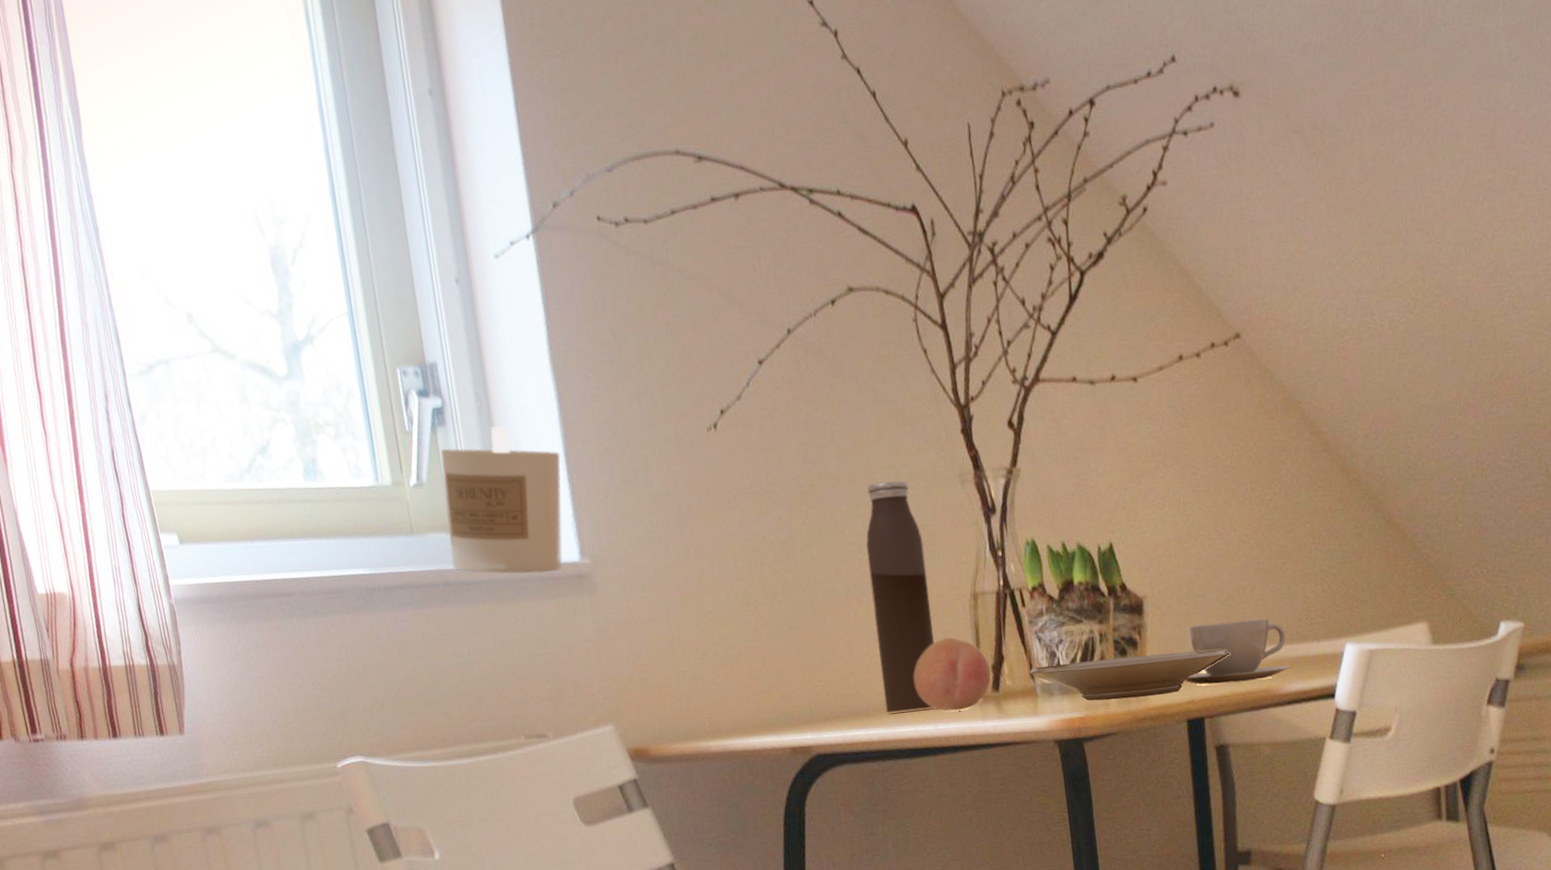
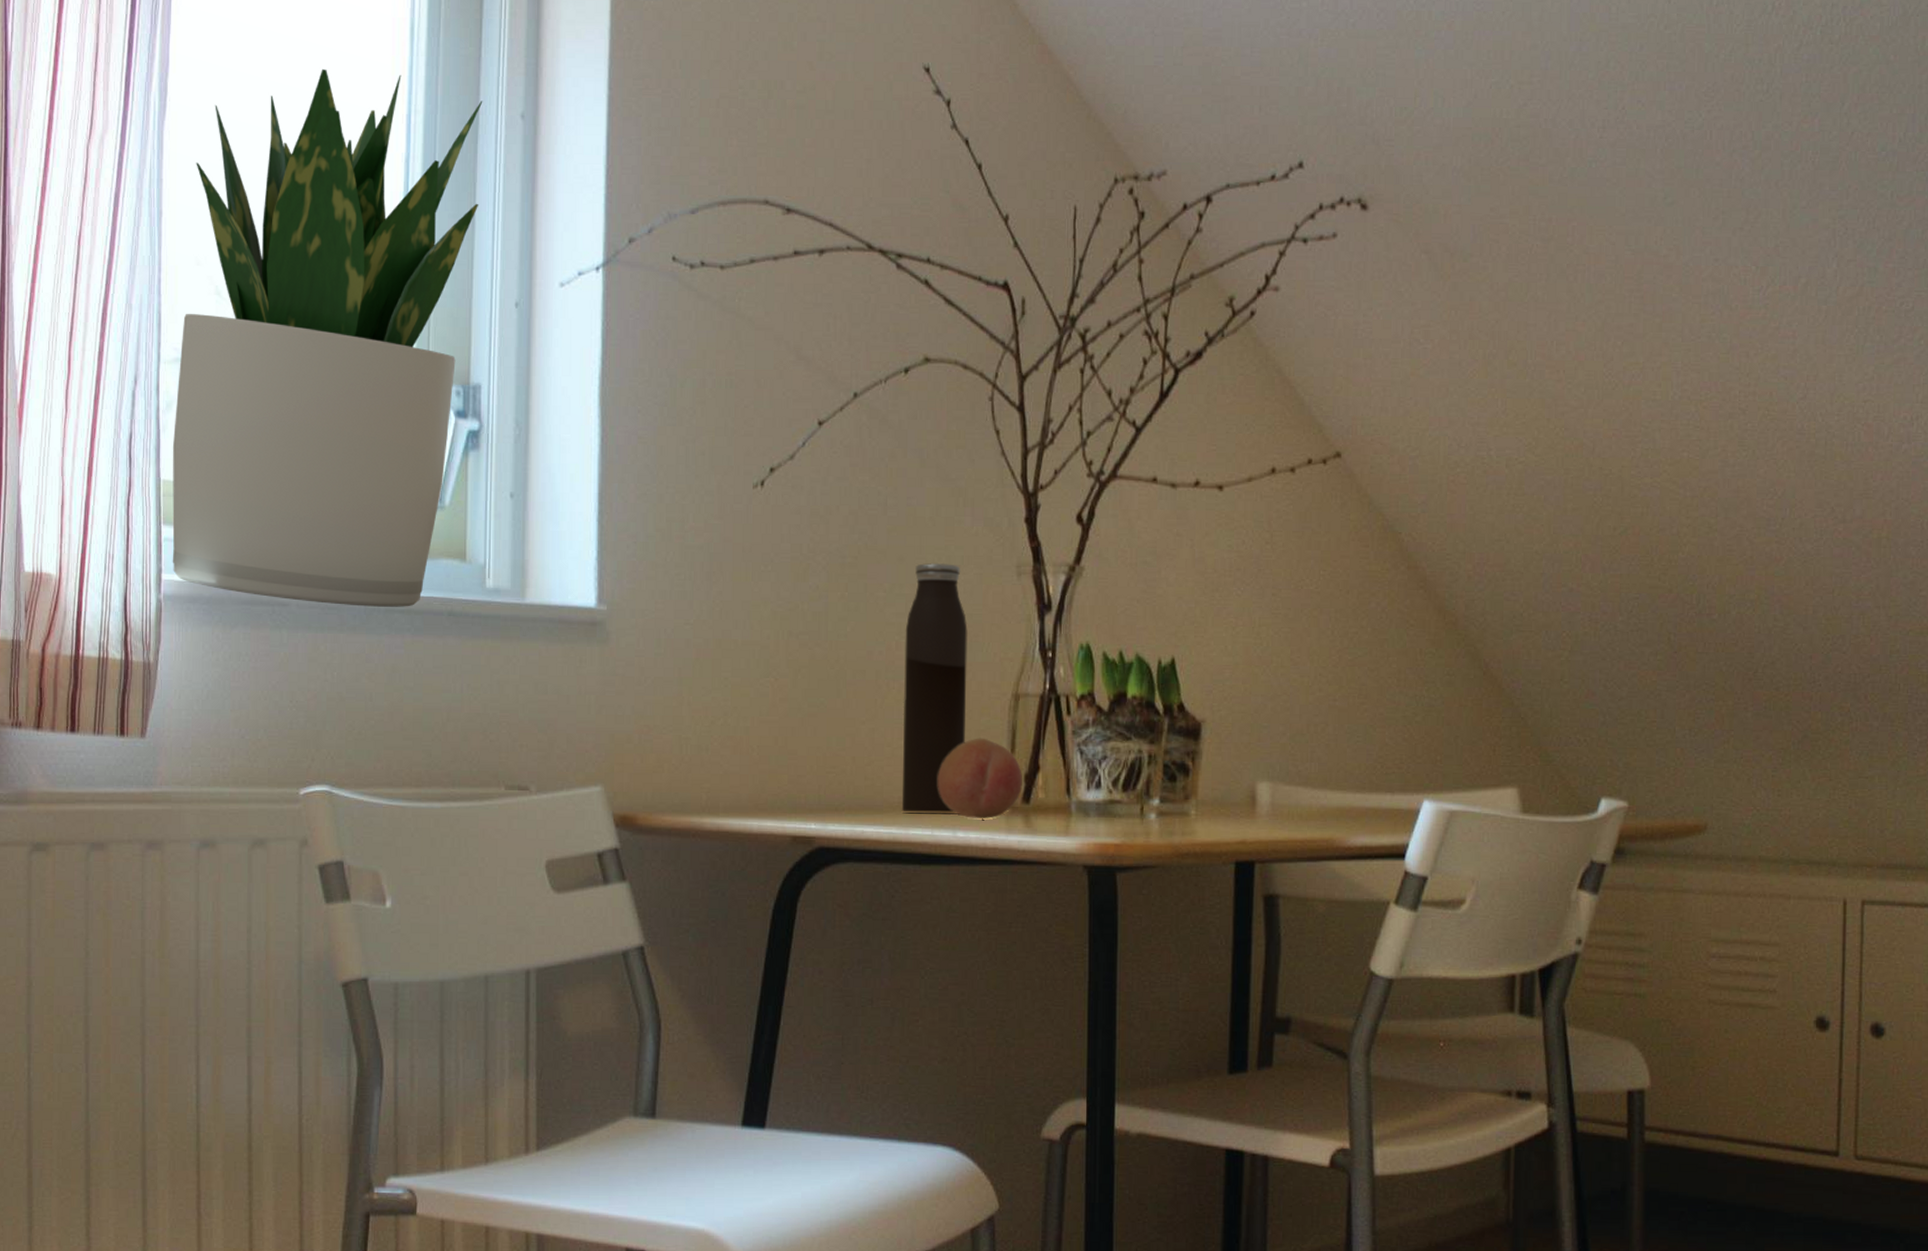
planter: none [121,63,418,590] -> present [172,68,483,607]
candle: present [440,427,563,574] -> none [460,457,594,615]
saucer: present [1028,649,1230,701] -> none [1064,782,1292,830]
teacup: present [1185,619,1292,685] -> none [1237,759,1359,828]

